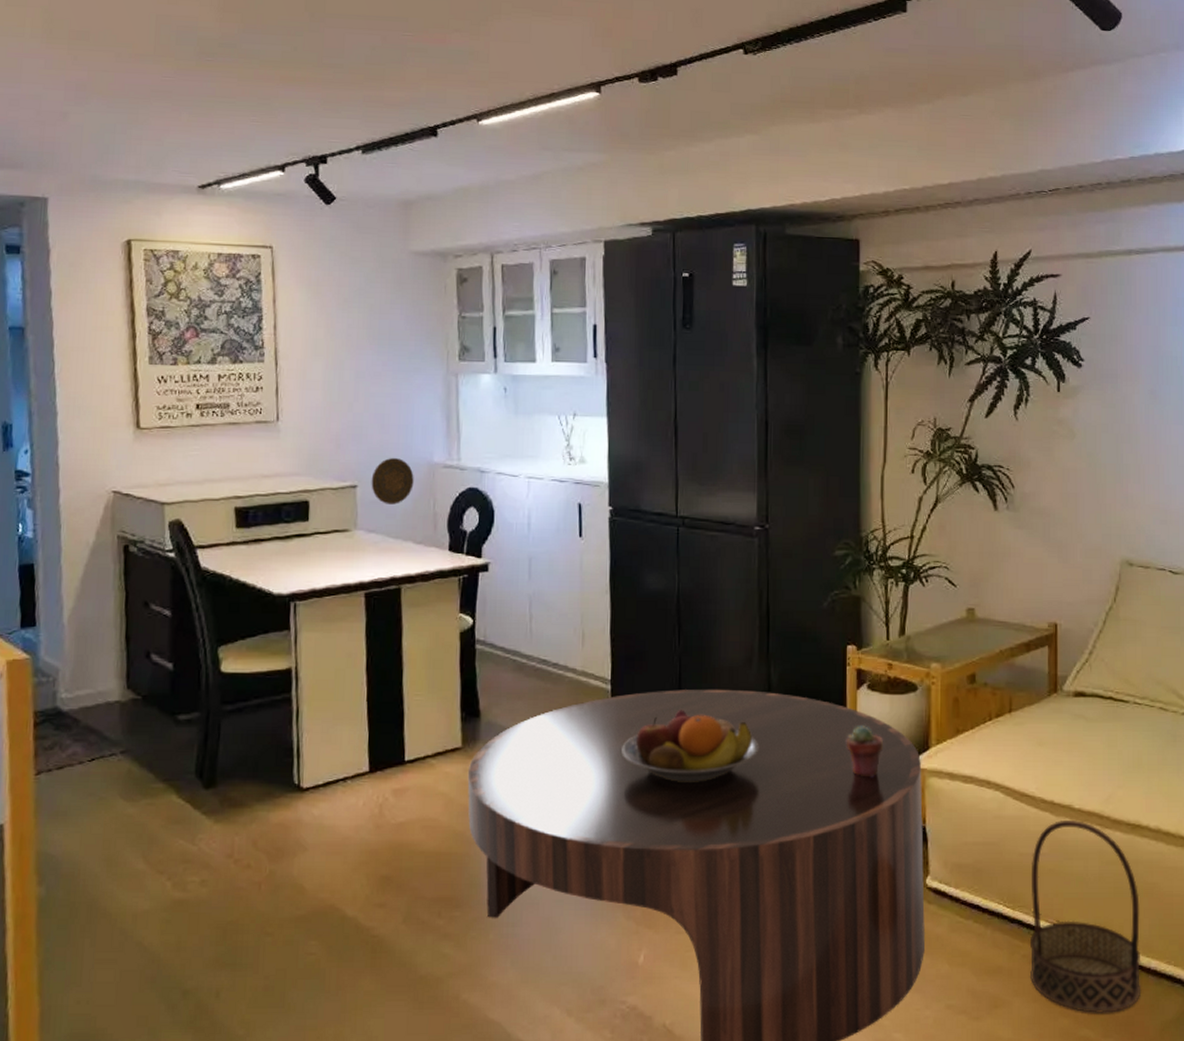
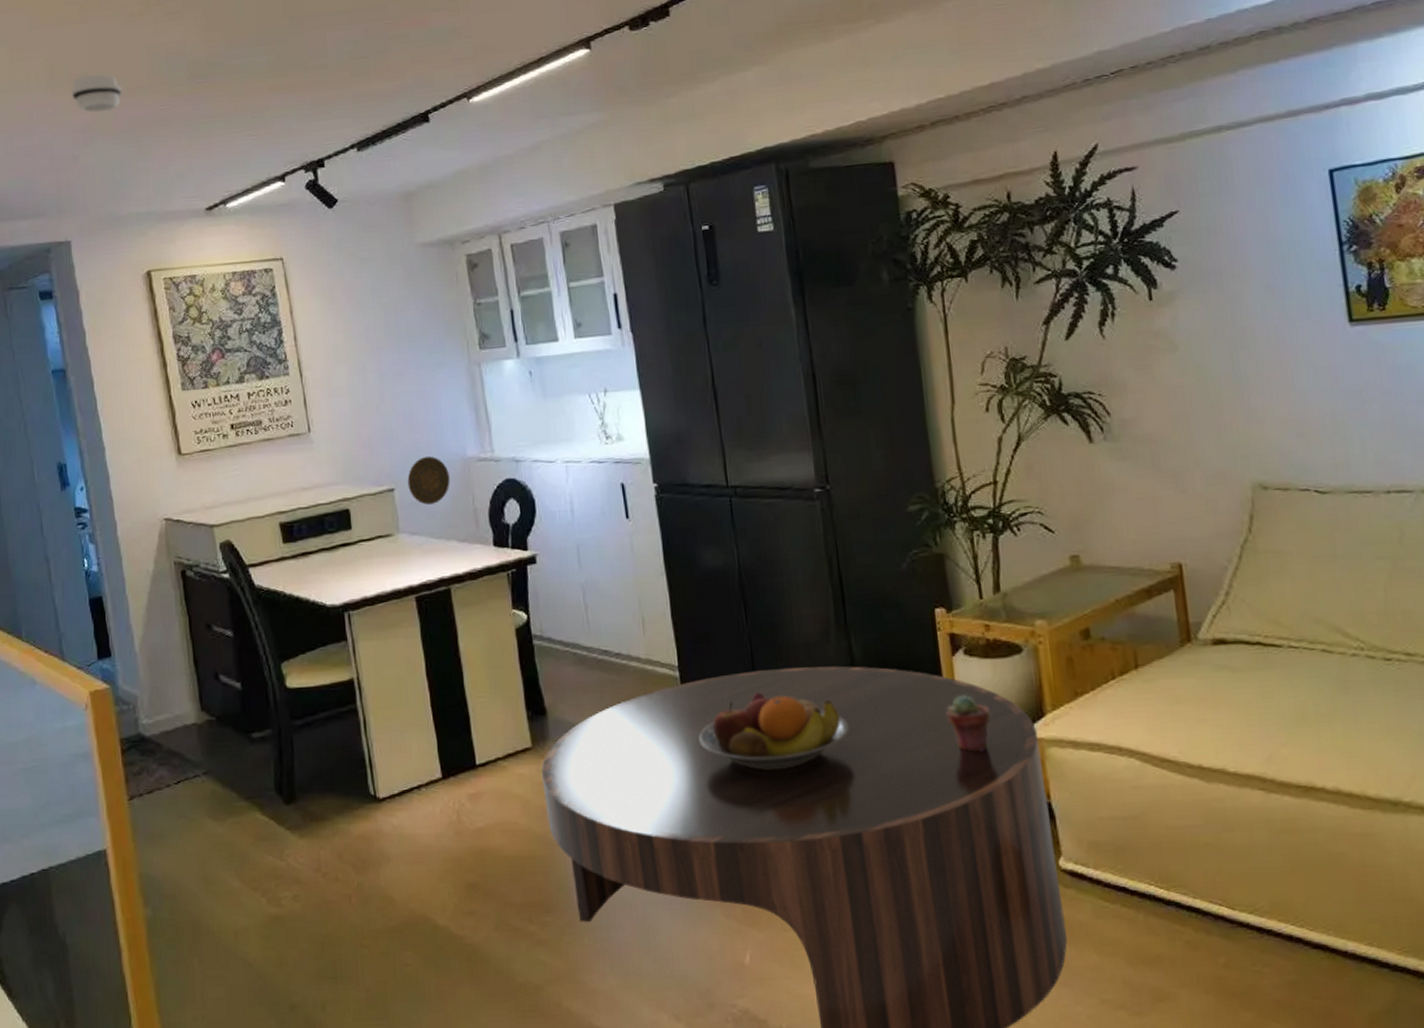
smoke detector: none [68,33,125,74] -> present [71,74,122,113]
basket: present [1029,821,1140,1013] -> none [1183,786,1339,1005]

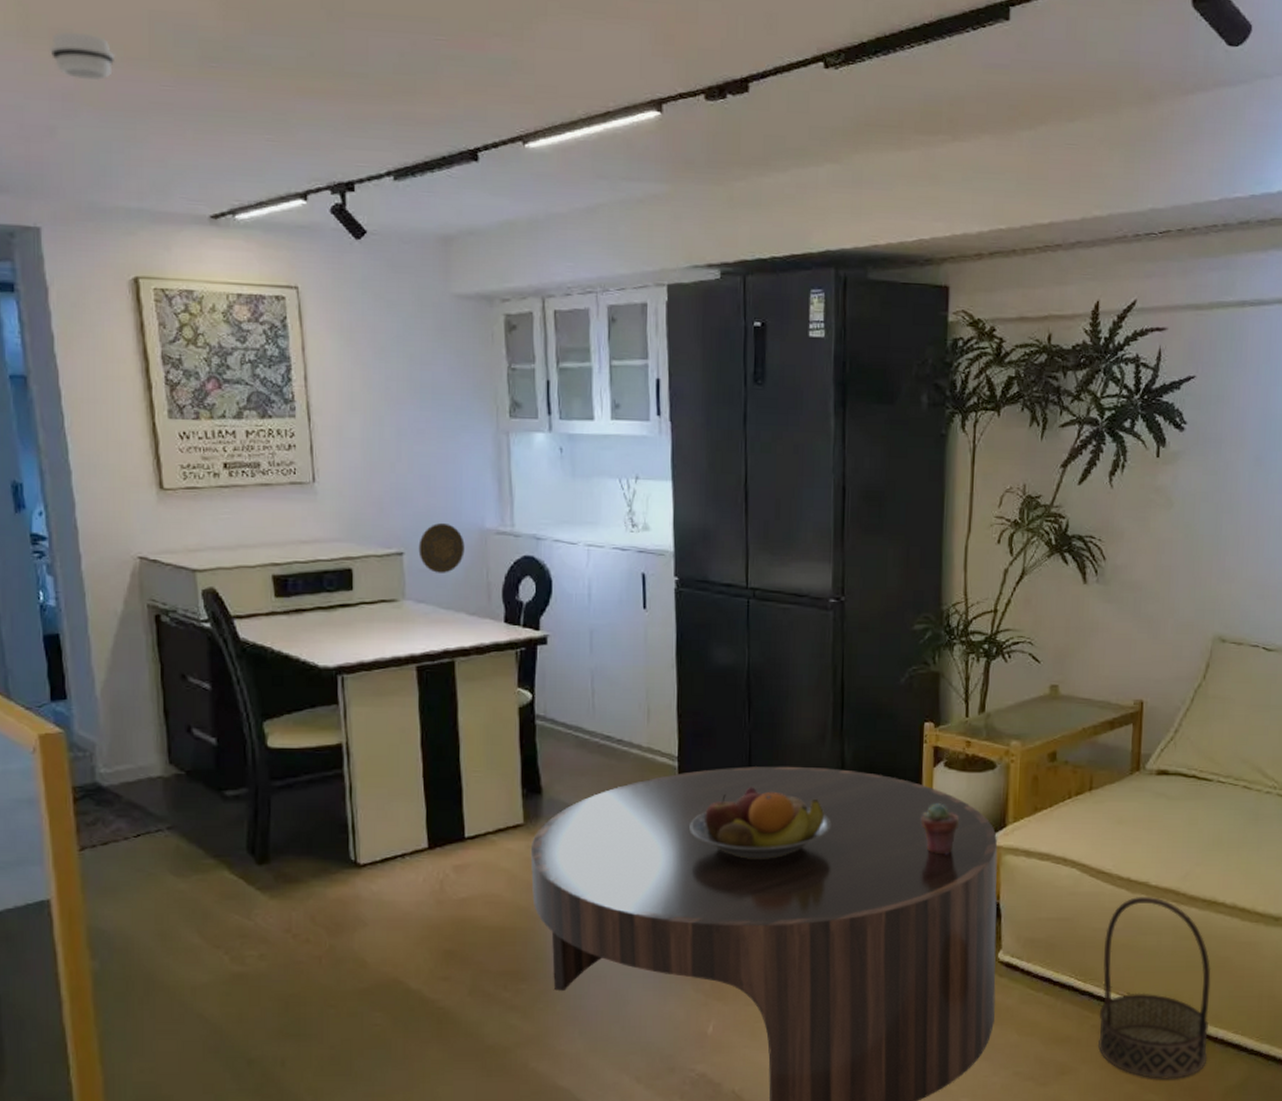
basket: none [1183,786,1339,1005] -> present [1097,897,1211,1079]

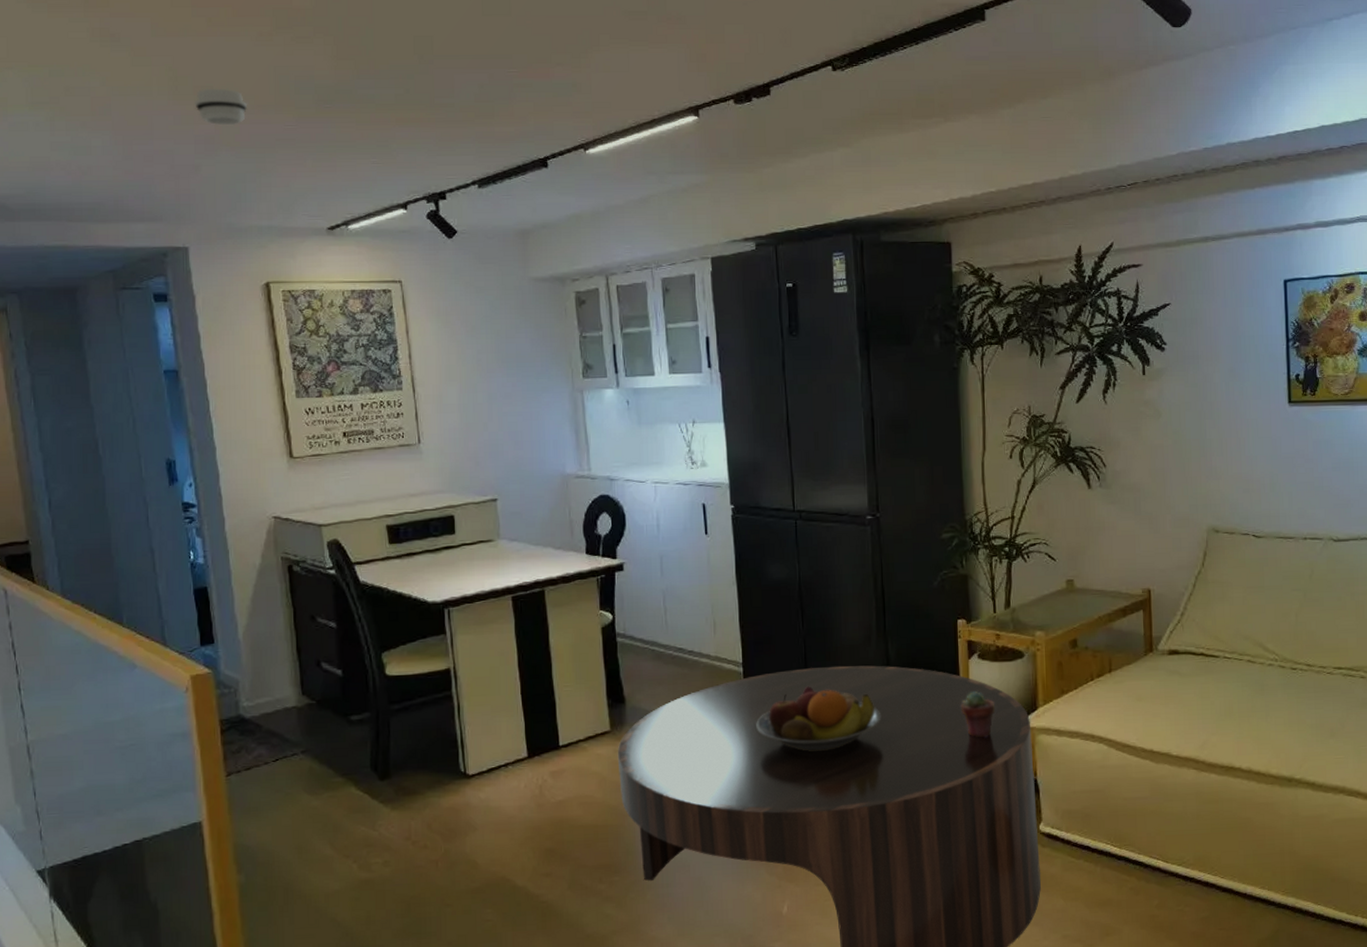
decorative plate: present [418,523,465,573] -> none [510,472,549,515]
basket: present [1097,897,1211,1079] -> none [1135,766,1238,936]

